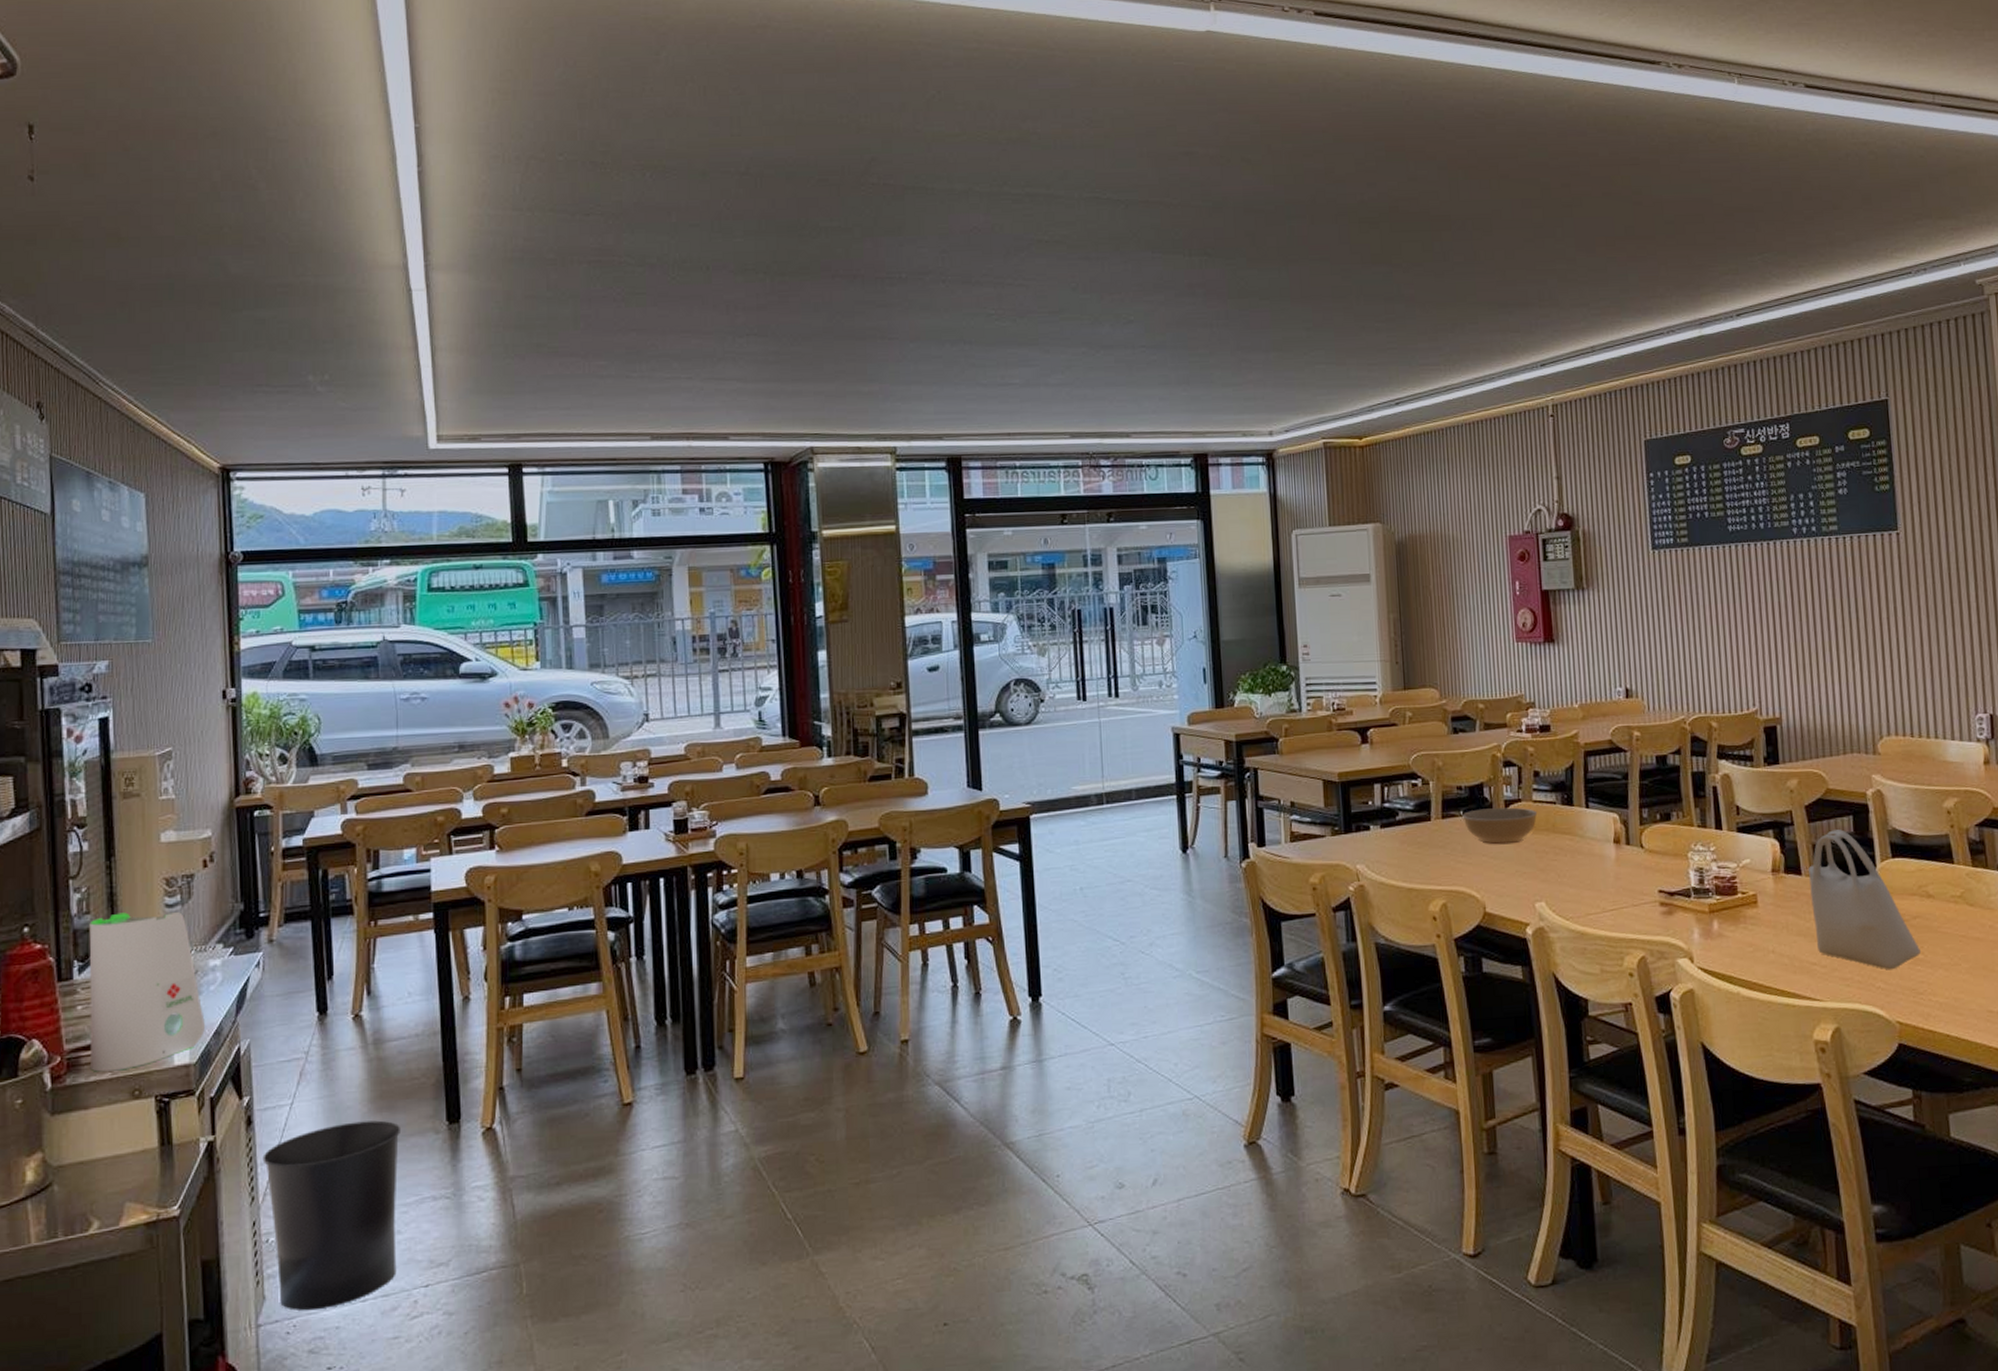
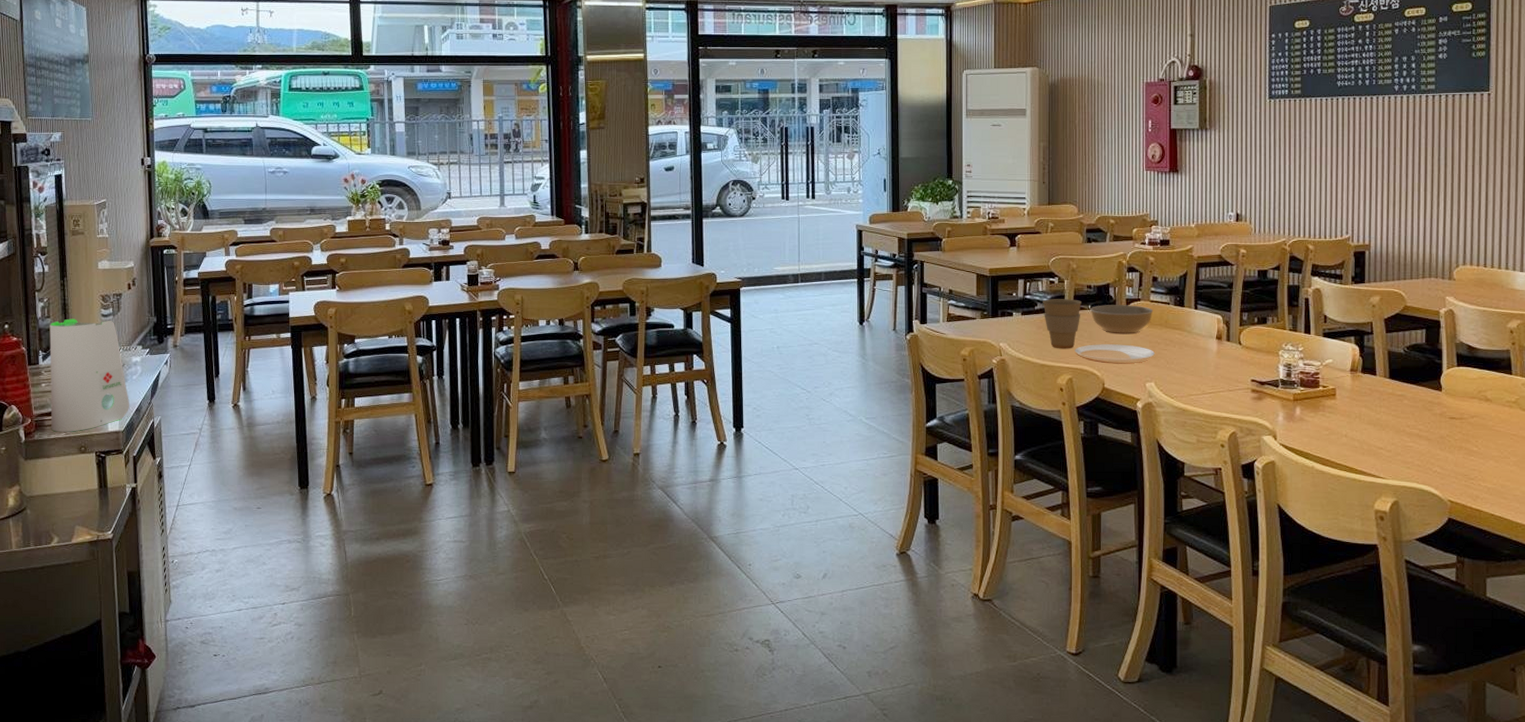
waste bin: present [262,1120,402,1310] -> none [169,482,267,613]
cup: none [1405,804,1452,868] -> present [1043,299,1081,349]
plate: none [1447,857,1543,882] -> present [1075,344,1155,364]
handbag: present [1808,829,1921,970] -> none [1383,340,1475,458]

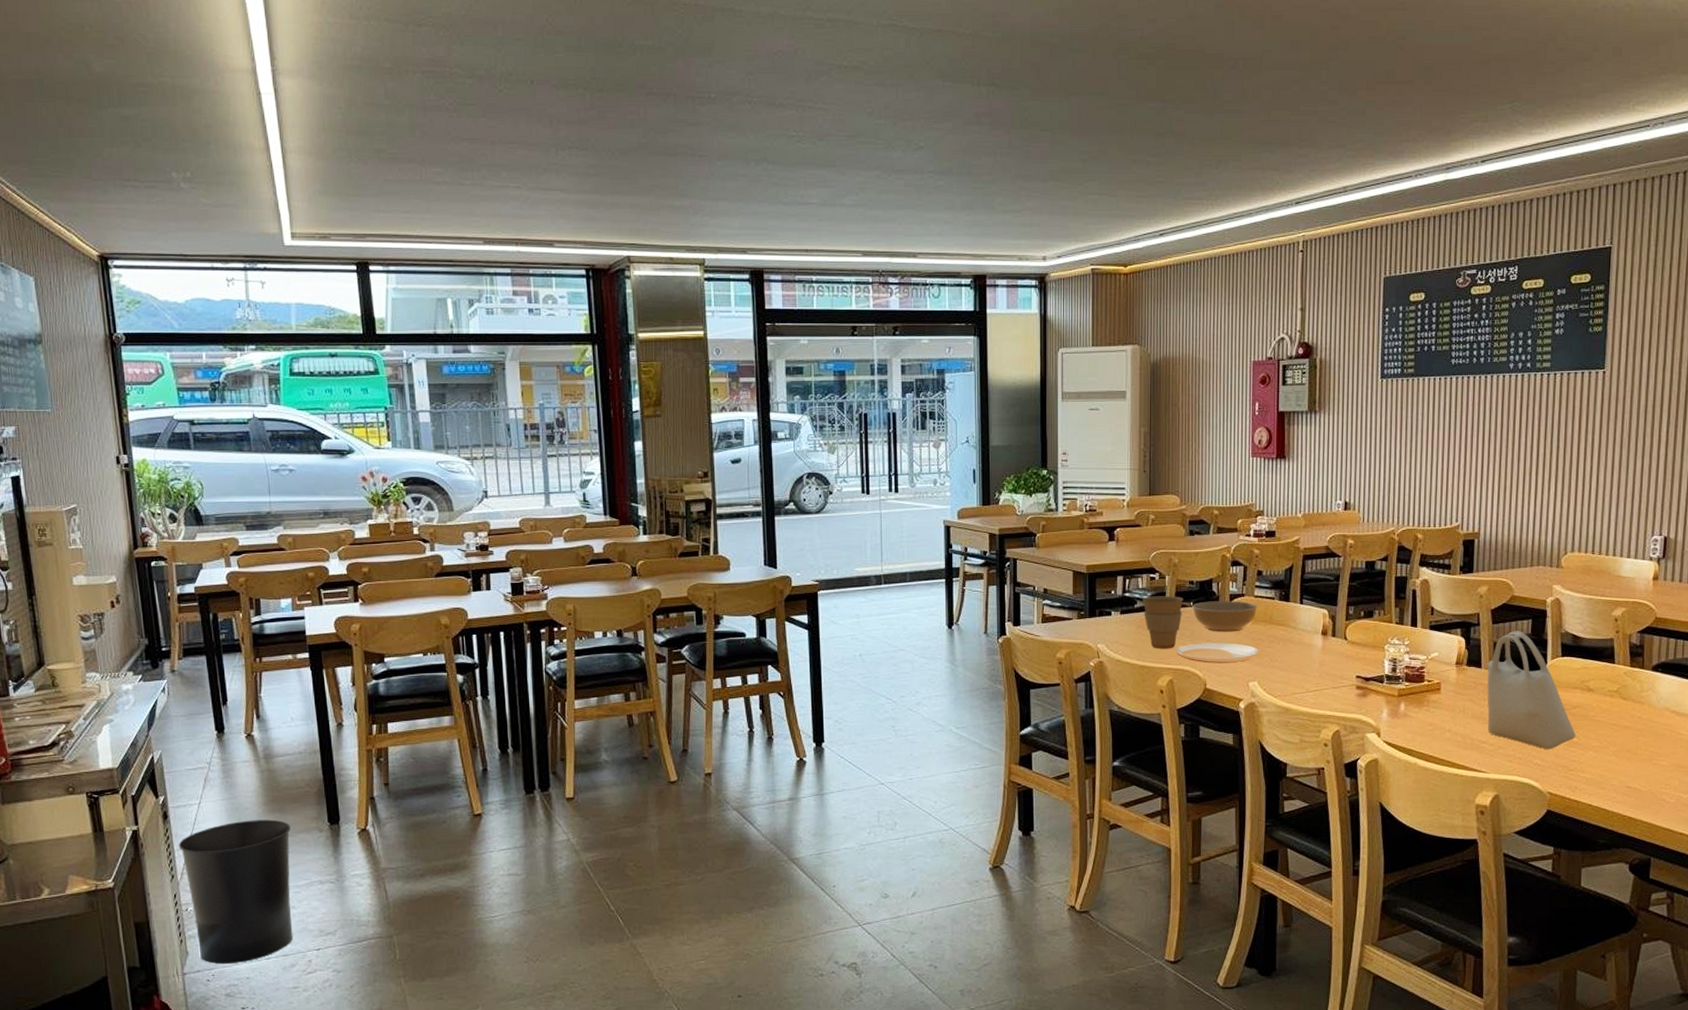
soap dispenser: present [49,318,129,432] -> none [19,643,123,772]
waste bin: none [169,482,267,613] -> present [178,819,293,964]
handbag: none [1383,340,1475,458] -> present [1487,631,1576,750]

